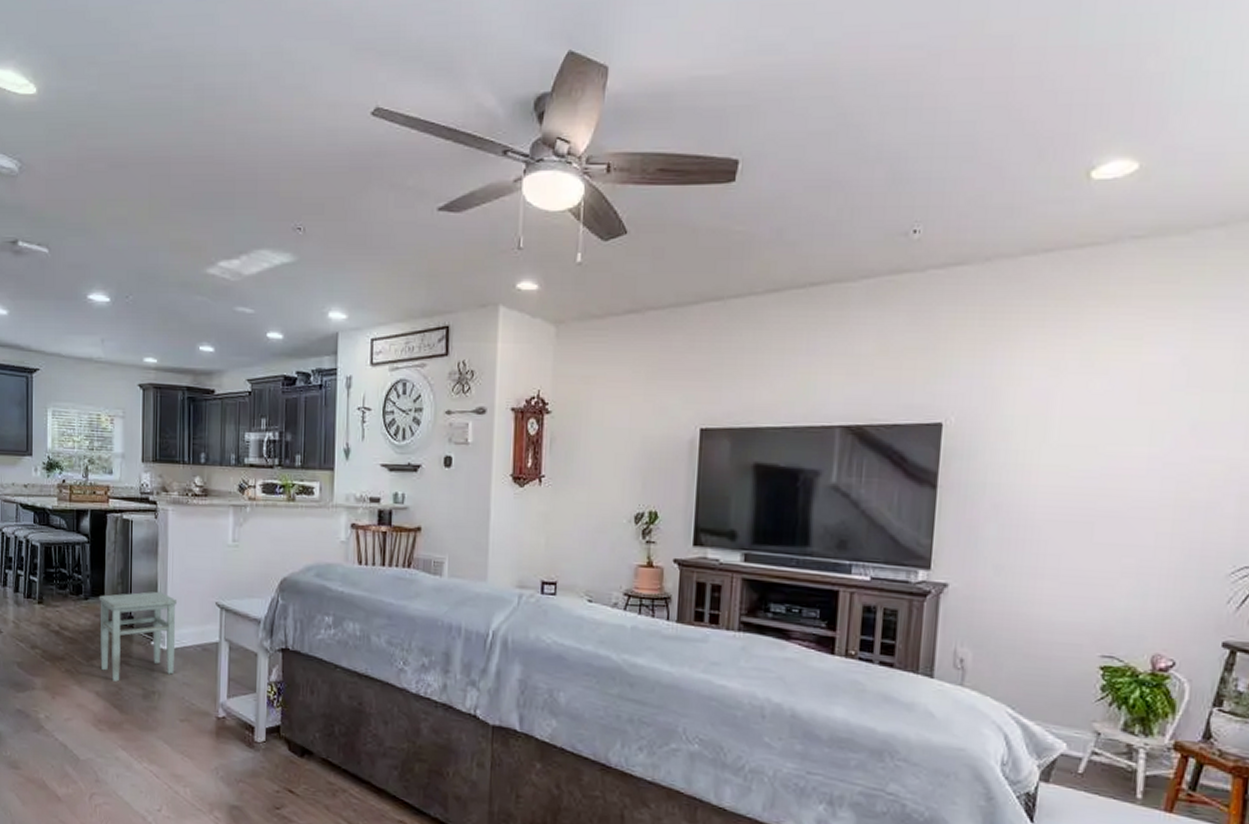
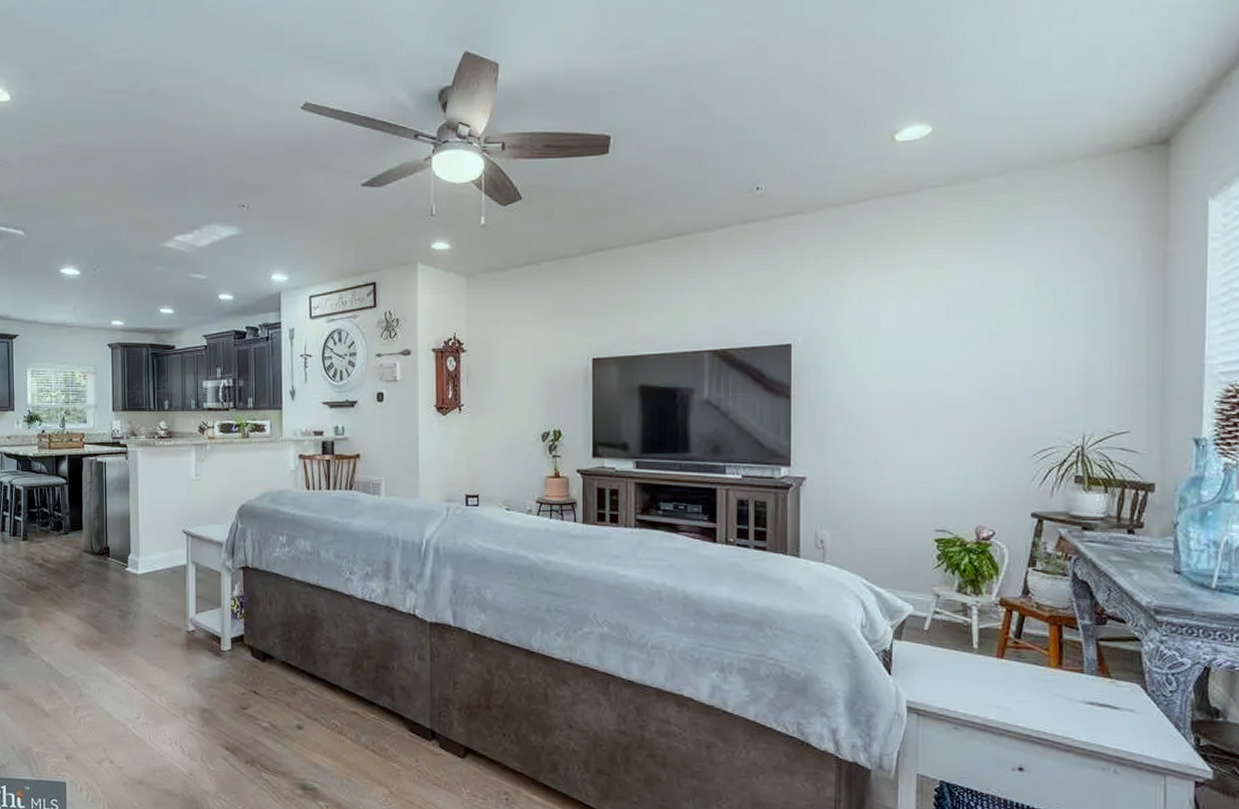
stool: present [99,591,178,682] -> none [77,523,148,605]

